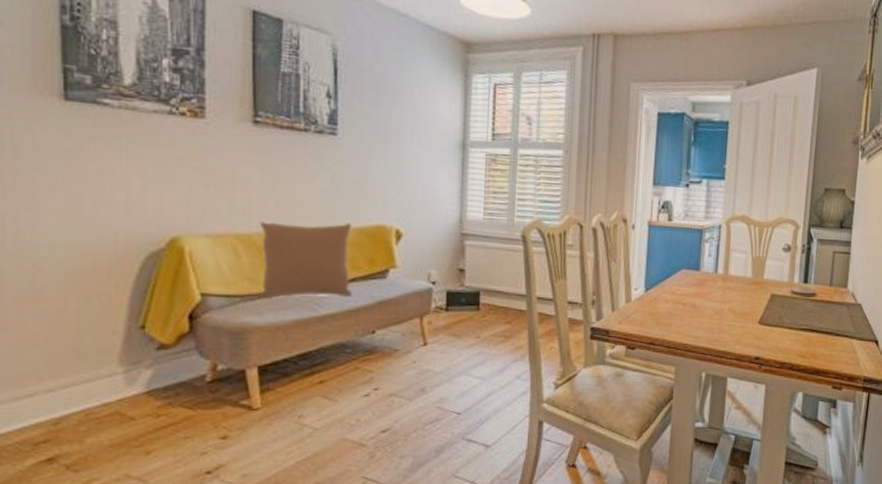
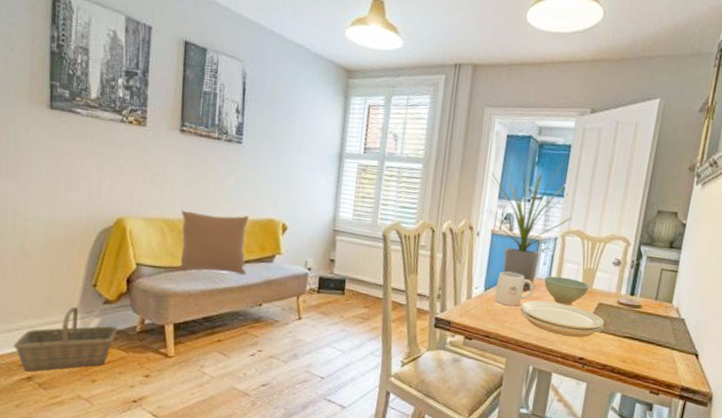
basket: none [24,357,179,452] -> present [13,306,118,372]
house plant: none [640,139,740,288] -> present [485,158,575,292]
mug: none [657,267,700,307] -> present [495,271,534,307]
plate: none [687,297,779,335] -> present [520,300,604,337]
bowl: none [710,268,761,300] -> present [544,275,591,306]

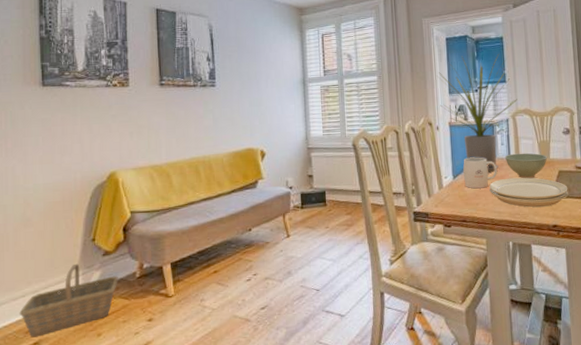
pillow: present [177,210,249,275] -> none [167,149,233,211]

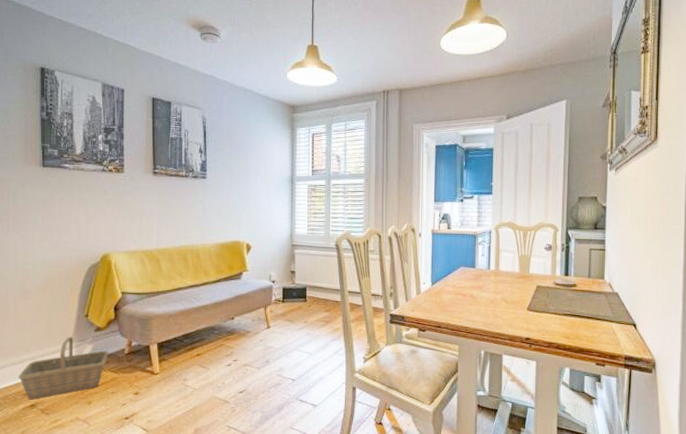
house plant: present [437,54,524,173] -> none [424,165,507,282]
mug: present [463,157,498,189] -> none [442,266,476,297]
plate: present [489,177,568,207] -> none [466,289,544,320]
bowl: present [504,153,548,179] -> none [484,265,527,291]

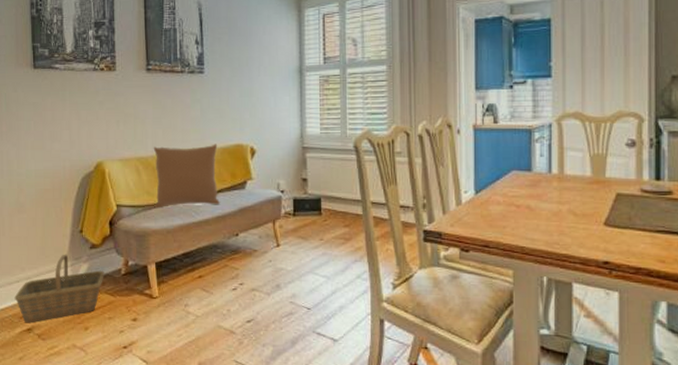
pillow: none [157,240,218,295] -> present [153,144,220,207]

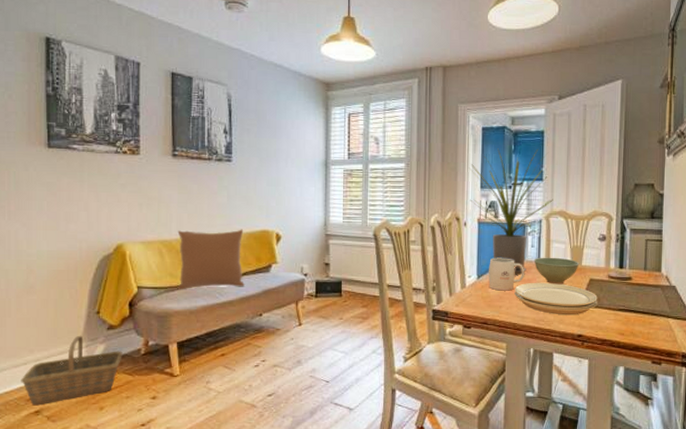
house plant: none [461,41,573,190] -> present [469,148,558,275]
mug: none [489,169,534,208] -> present [488,257,525,291]
plate: none [521,198,628,238] -> present [514,282,598,315]
bowl: none [543,168,602,201] -> present [533,257,580,285]

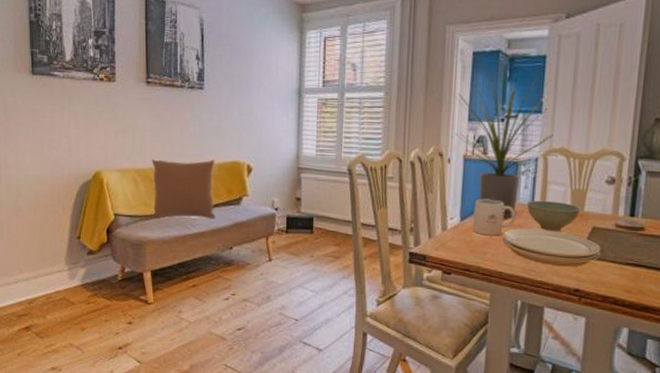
basket: present [21,335,122,406] -> none [13,258,101,322]

